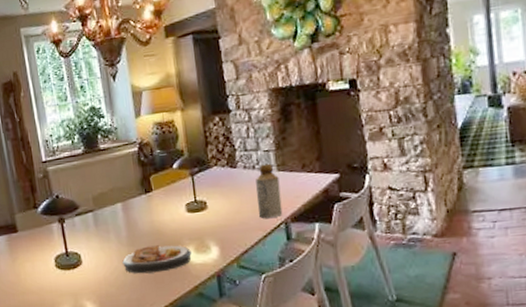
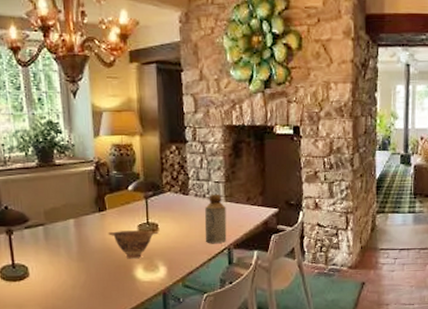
plate: present [122,245,191,274] -> none [71,262,140,289]
bowl: none [155,208,208,240] -> present [108,230,159,258]

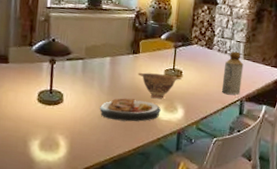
plate: none [71,262,140,289] -> present [100,98,161,122]

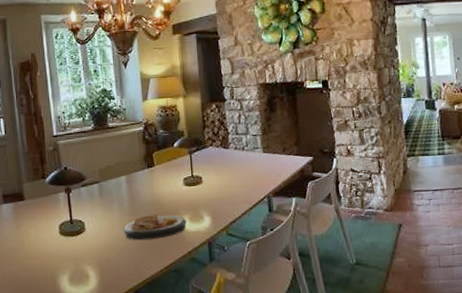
bowl: present [137,72,182,98] -> none [156,183,203,210]
bottle: present [221,51,244,95] -> none [244,146,266,193]

